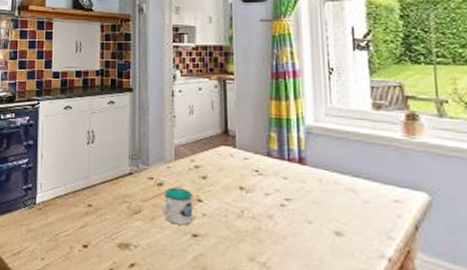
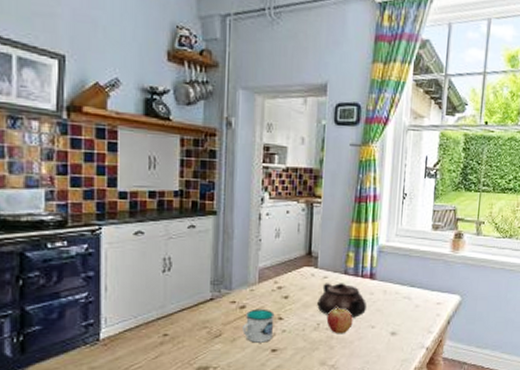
teapot: none [239,165,298,208] -> present [317,283,366,318]
fruit: none [251,193,283,227] -> present [326,307,353,334]

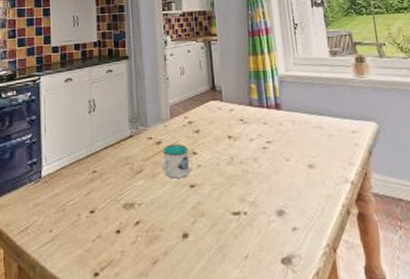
teapot: present [317,283,366,318] -> none [227,115,277,150]
fruit: present [326,307,353,334] -> none [239,139,266,168]

